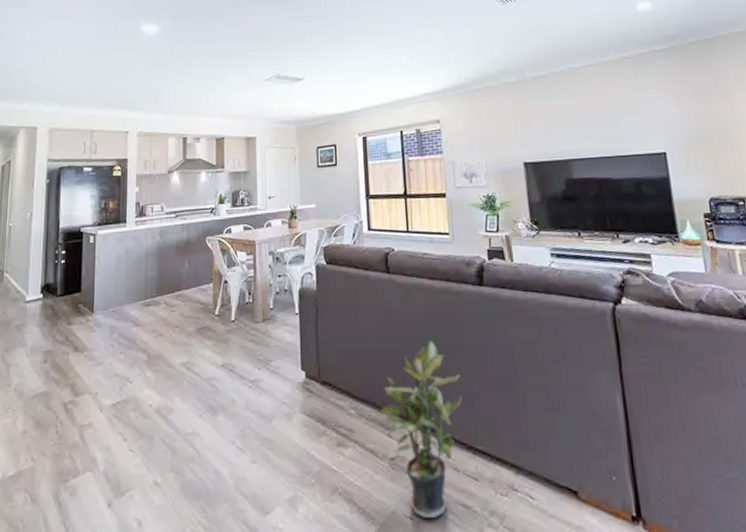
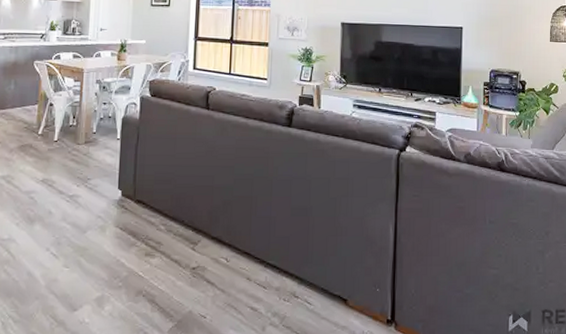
potted plant: present [380,341,463,518] -> none [187,171,262,317]

